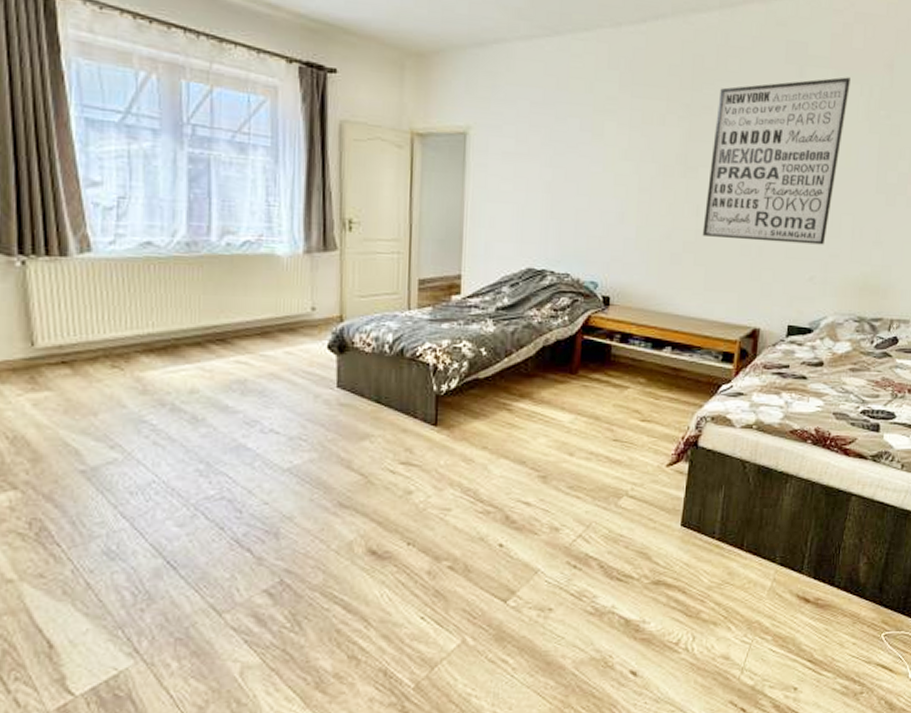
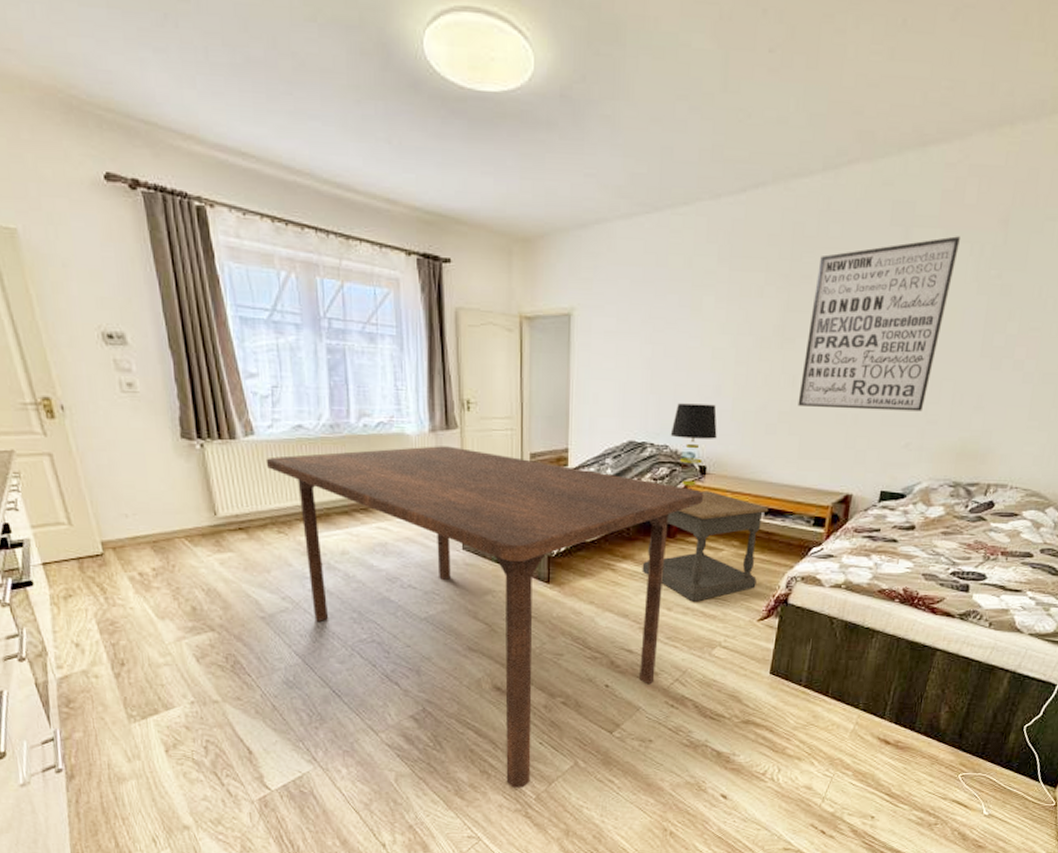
dining table: none [103,269,608,676] -> present [265,446,704,788]
side table: none [541,323,676,446] -> present [642,490,769,602]
table lamp: none [571,230,621,318] -> present [670,403,717,486]

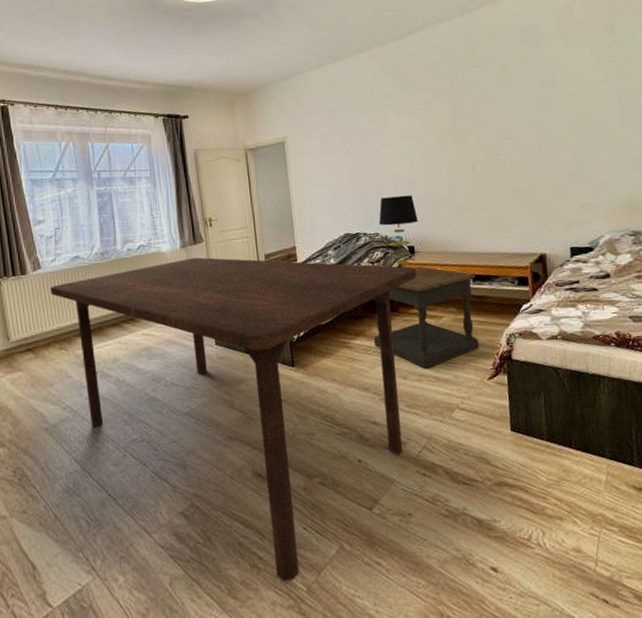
wall art: present [798,236,961,412] -> none [472,43,588,187]

